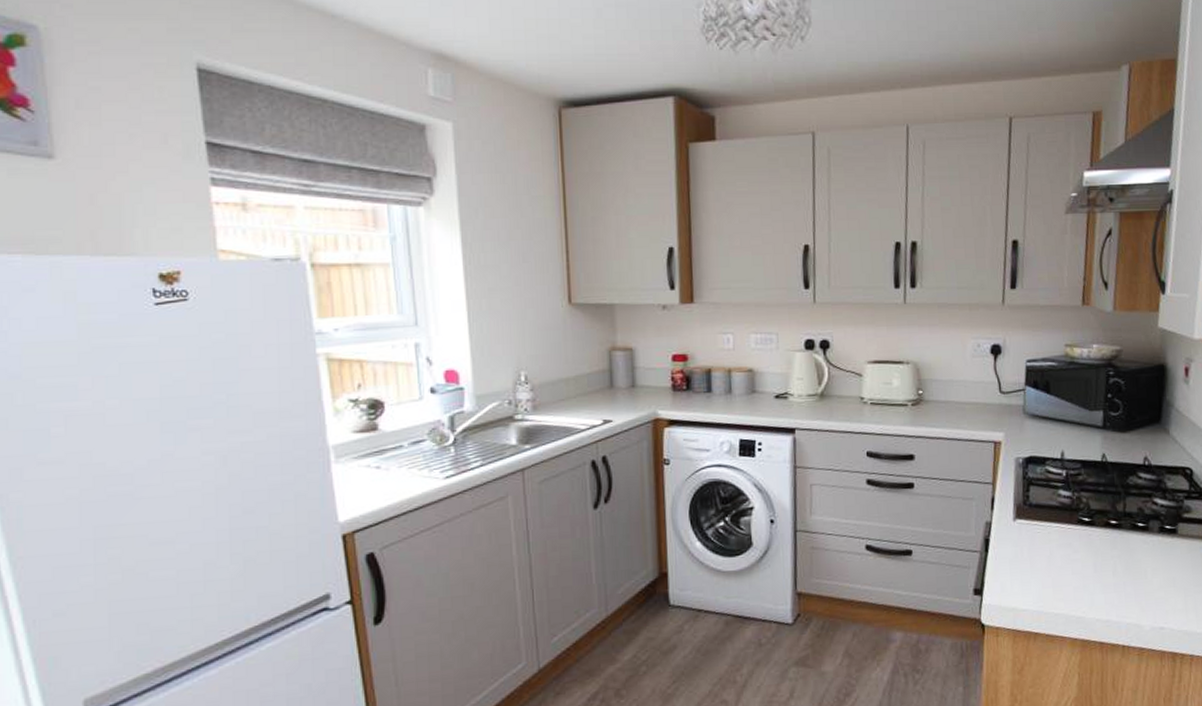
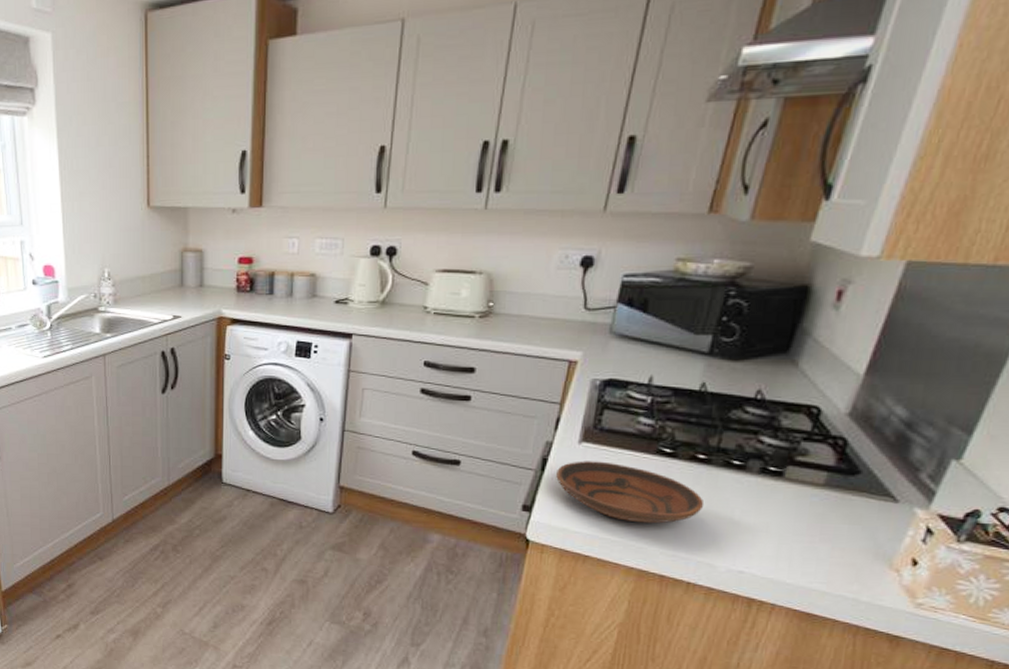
bowl: none [999,536,1123,593] -> present [556,461,705,524]

